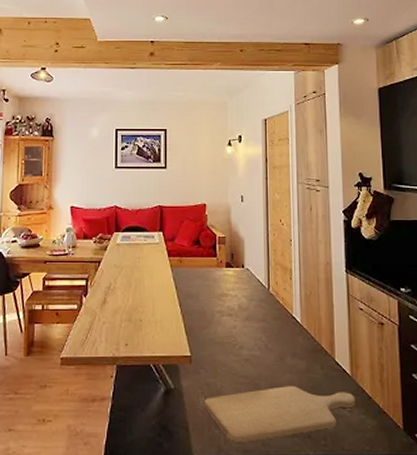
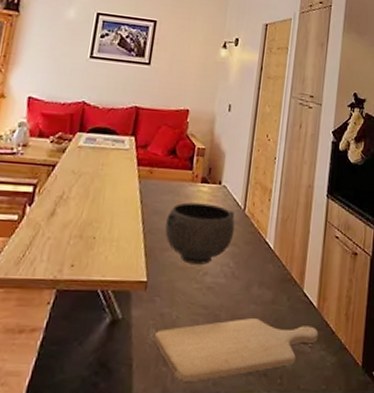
bowl: none [200,285,263,339] -> present [165,202,235,264]

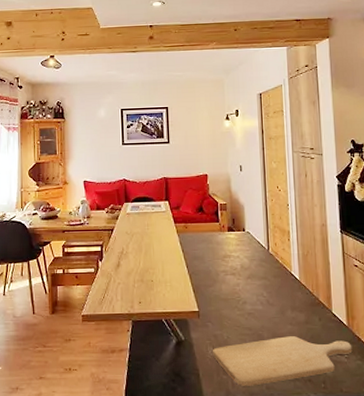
bowl: present [165,202,235,264] -> none [205,247,263,296]

